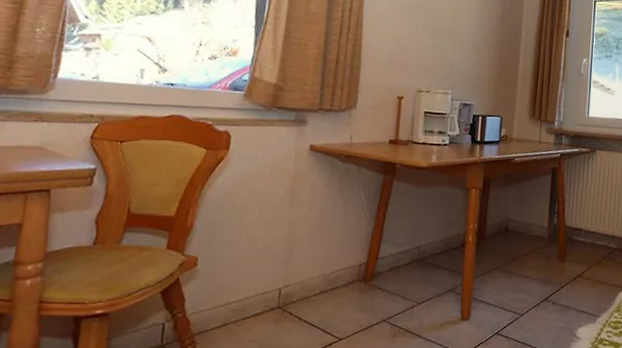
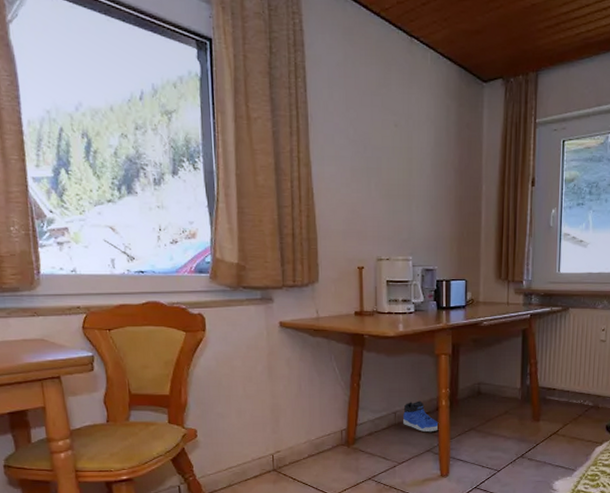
sneaker: none [427,235,465,270] -> present [403,401,440,433]

